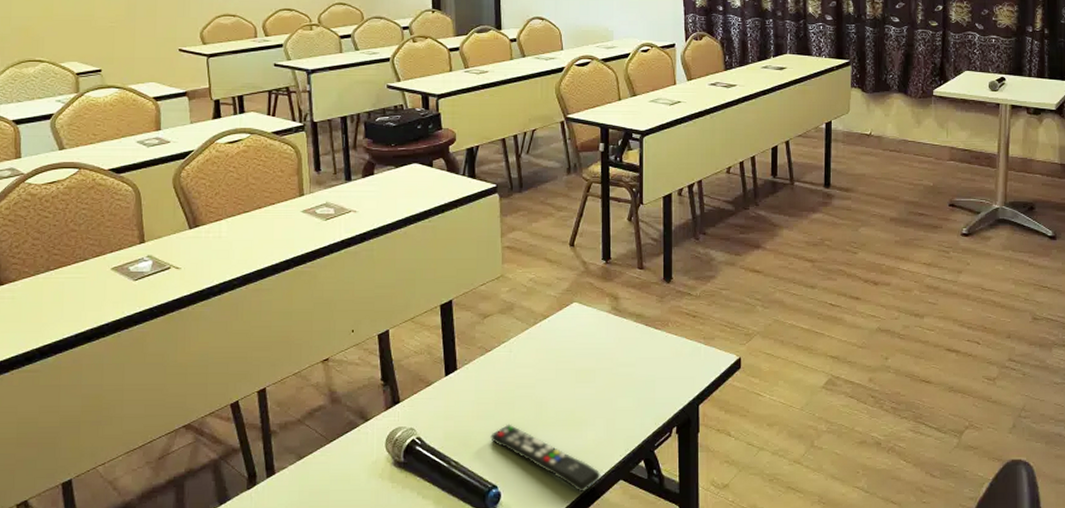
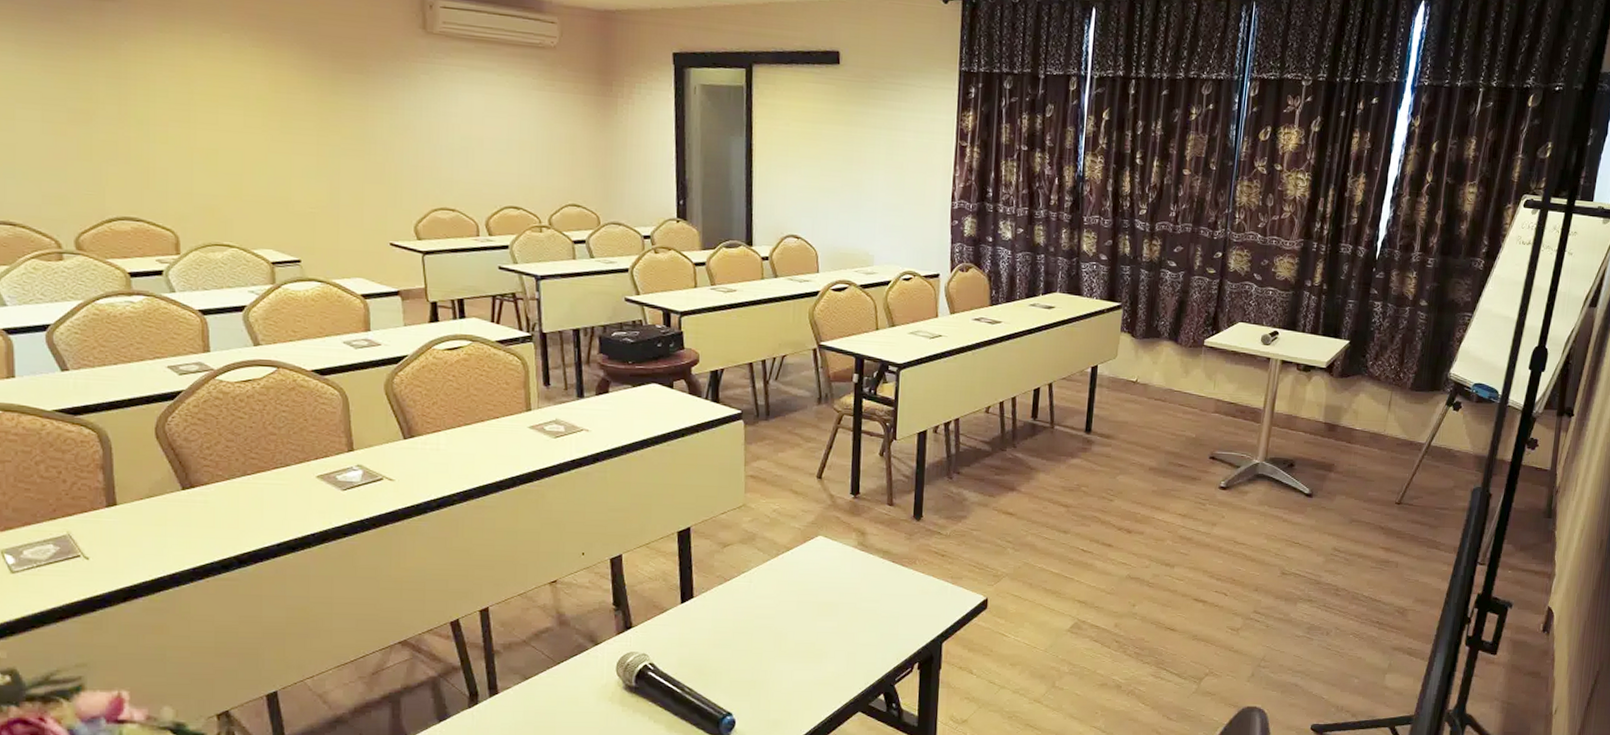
remote control: present [490,424,601,493] -> none [727,653,839,723]

